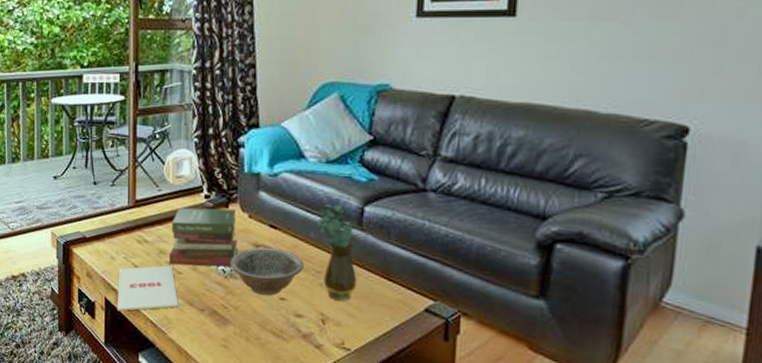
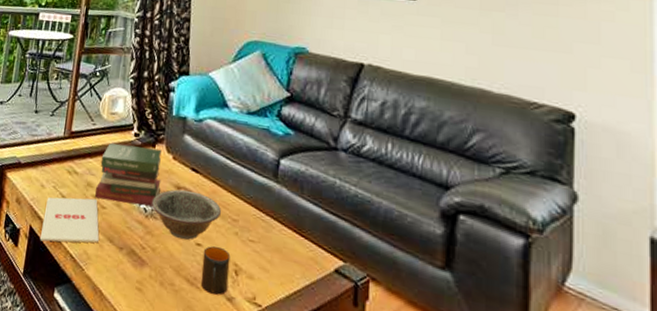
mug: none [287,299,316,344] -> present [200,246,231,295]
vase: present [317,201,357,302] -> none [235,149,271,254]

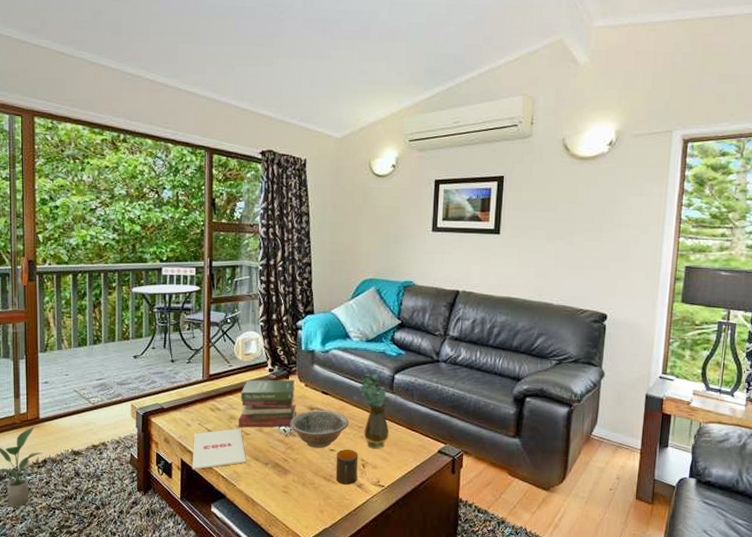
vase: none [235,149,271,254] -> present [359,371,389,449]

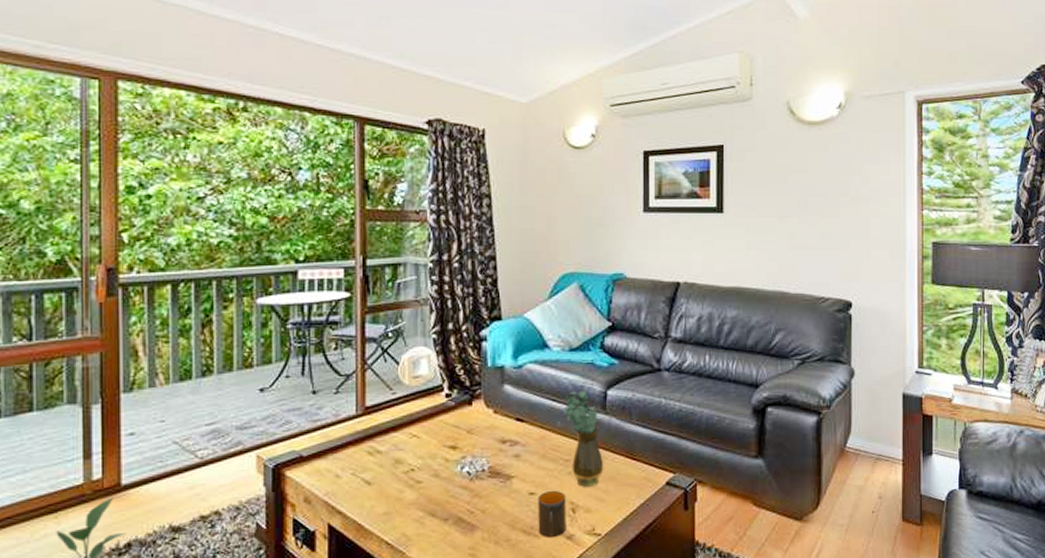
magazine: present [192,428,247,470] -> none [343,475,420,537]
books: present [238,379,296,428] -> none [405,406,483,474]
decorative bowl: present [289,409,350,449] -> none [474,441,553,494]

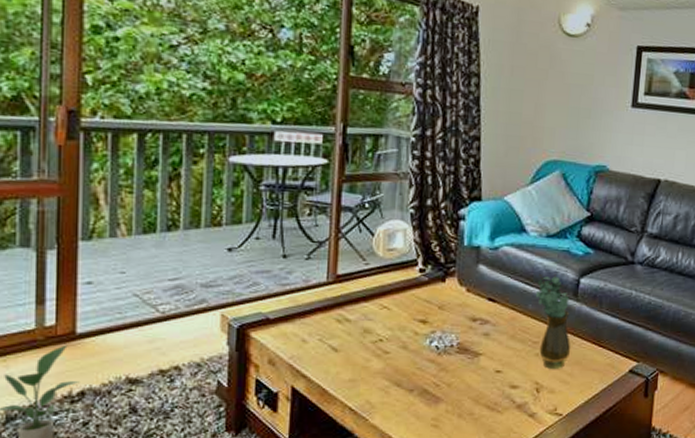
mug: present [538,491,567,537] -> none [501,371,532,414]

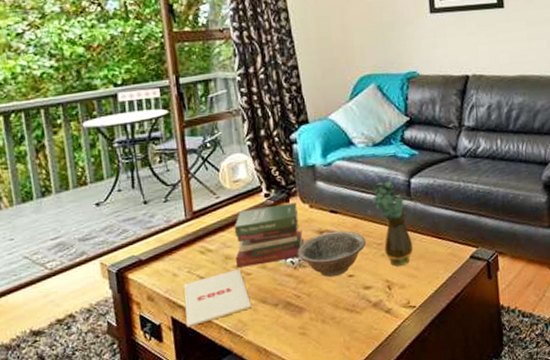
magazine: none [306,345,385,401] -> present [183,269,252,328]
books: none [374,282,454,344] -> present [234,202,304,268]
decorative bowl: none [443,321,522,370] -> present [296,230,367,278]

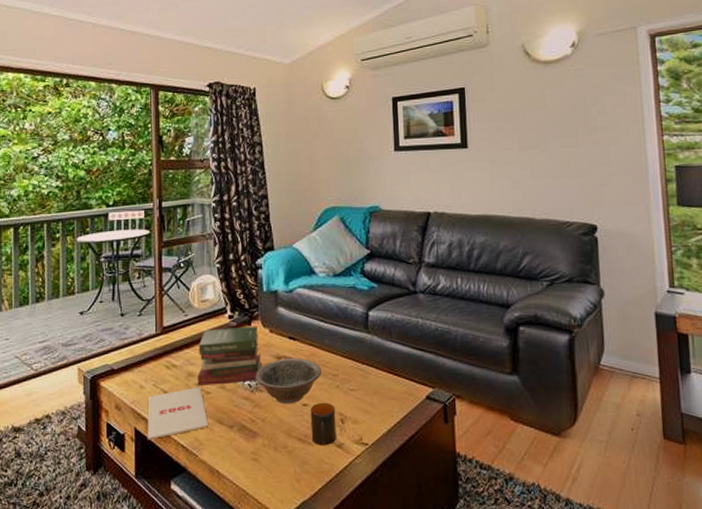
mug: none [356,271,385,313] -> present [310,403,337,445]
vase: present [371,179,414,266] -> none [329,310,369,400]

